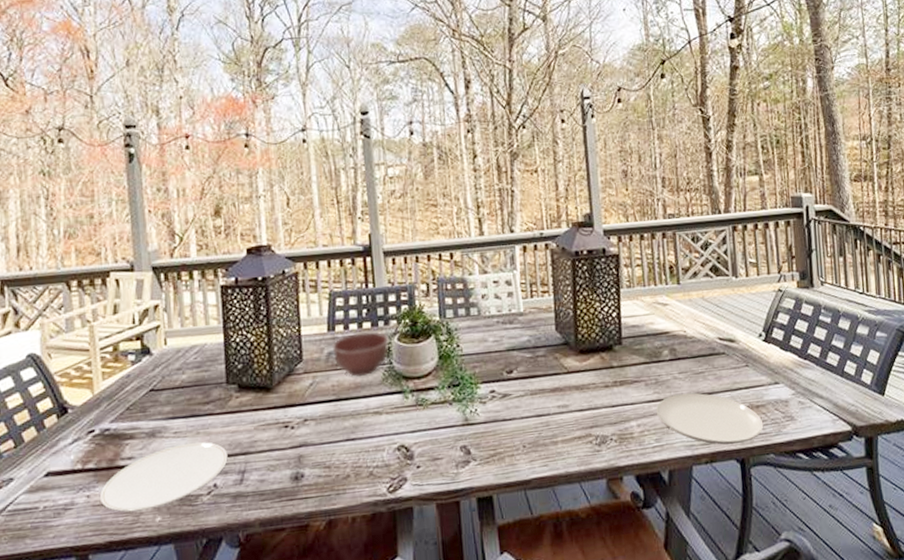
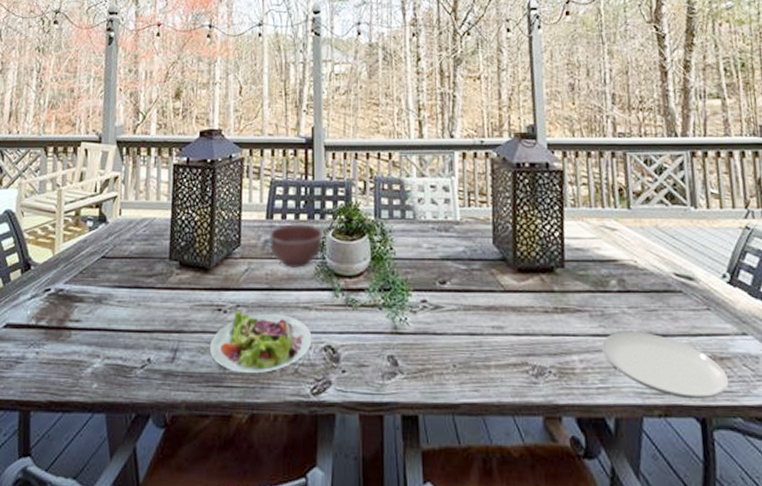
plate: present [99,442,228,513] -> none [46,313,163,375]
salad plate: none [279,422,385,483] -> present [210,311,312,373]

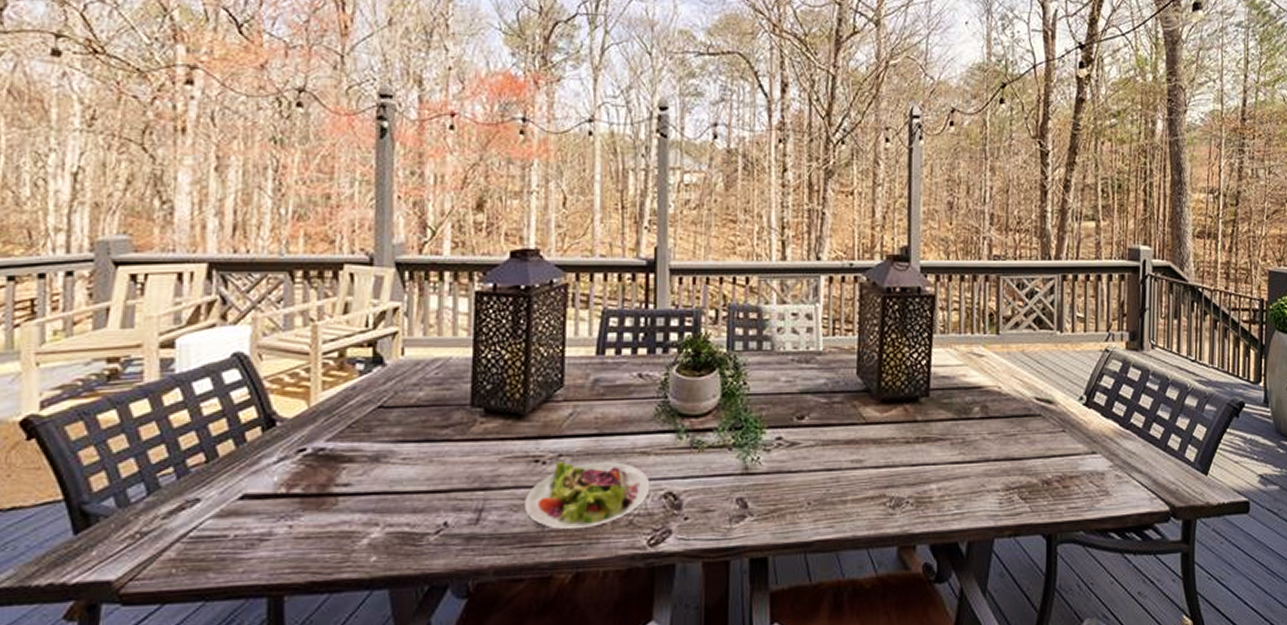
bowl: present [268,223,324,268] -> none [599,358,666,409]
plate: present [602,332,729,399] -> none [961,457,1076,517]

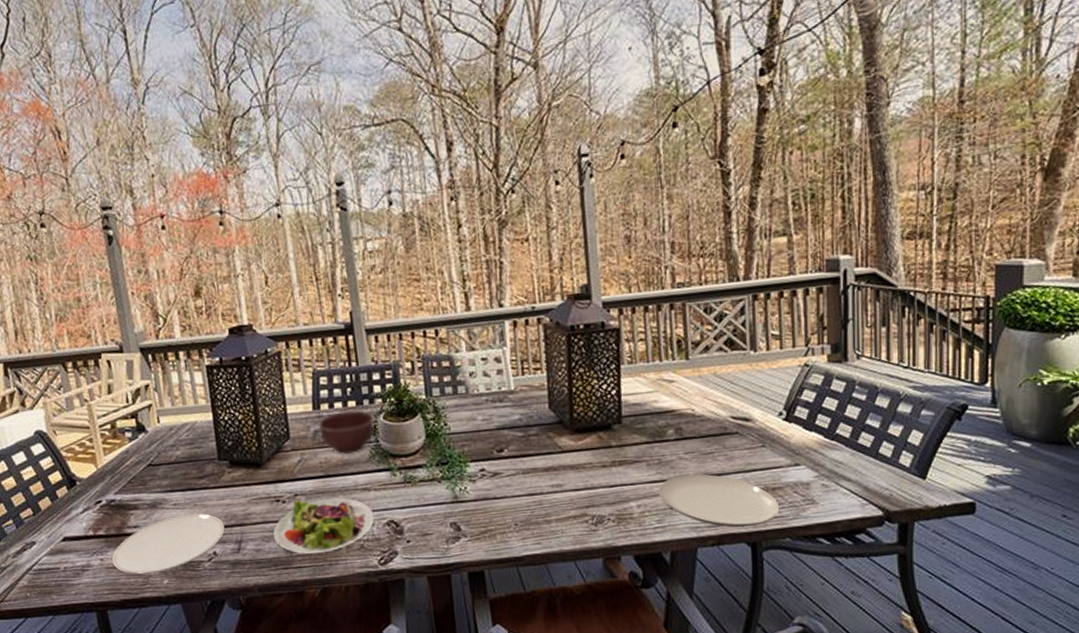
plate: none [304,471,464,549] -> present [111,513,225,575]
bowl: none [599,358,666,409] -> present [318,410,375,454]
plate: none [961,457,1076,517] -> present [659,474,780,528]

